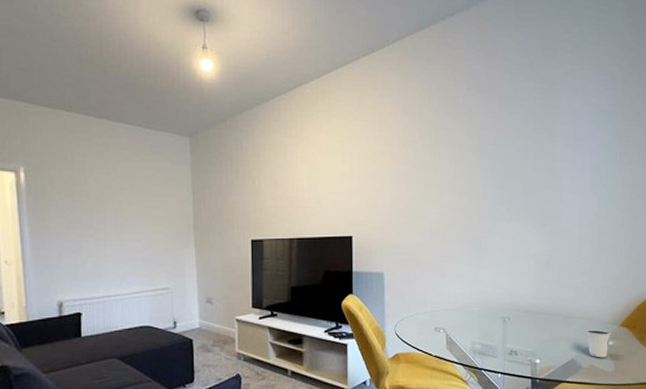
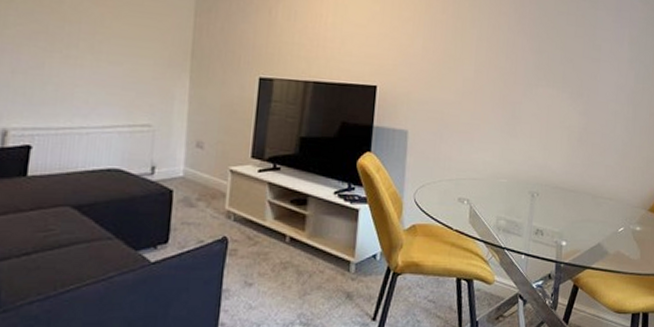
dixie cup: present [586,329,611,358] -> none [615,212,639,244]

